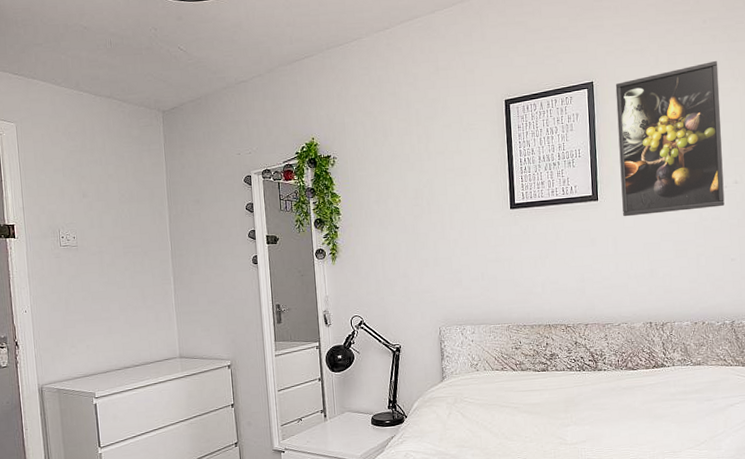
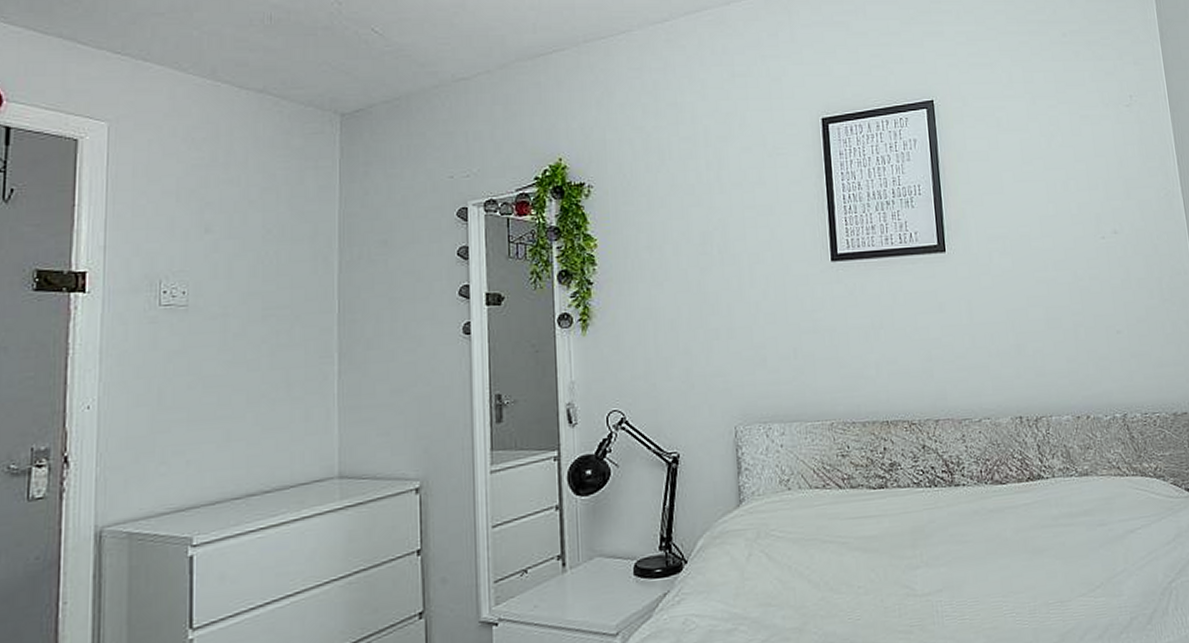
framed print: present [615,60,725,217] -> none [961,81,1104,274]

